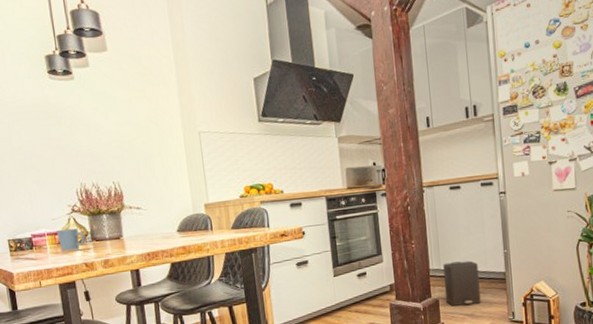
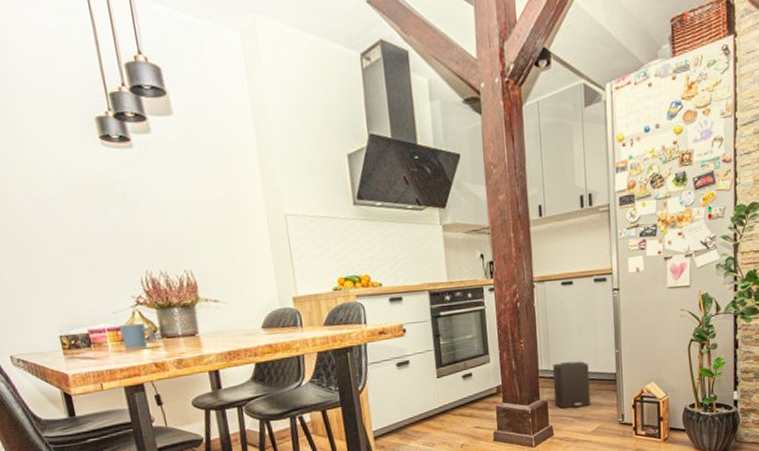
toaster: present [345,165,384,191] -> none [450,256,492,284]

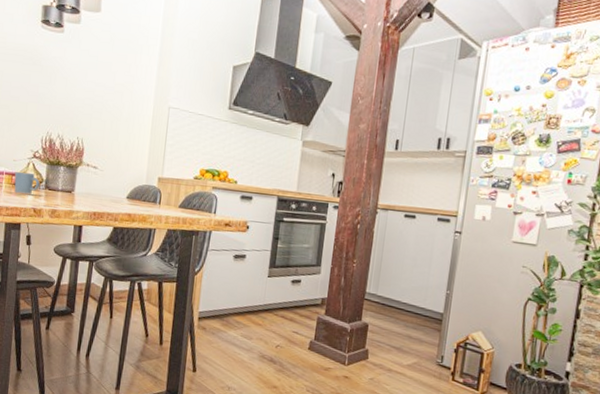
pedal bin: present [553,361,591,409] -> none [376,290,417,339]

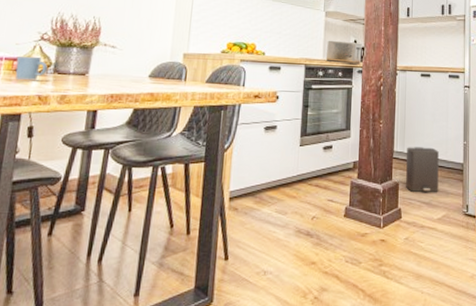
toaster: none [300,172,341,200] -> present [325,40,362,65]
pedal bin: none [376,290,417,339] -> present [406,147,439,192]

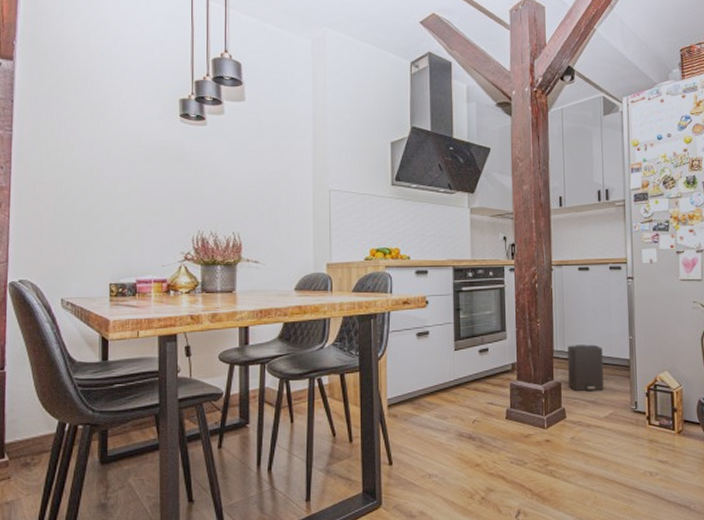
mug: present [15,55,48,81] -> none [165,277,195,302]
toaster: present [325,40,362,65] -> none [474,238,513,263]

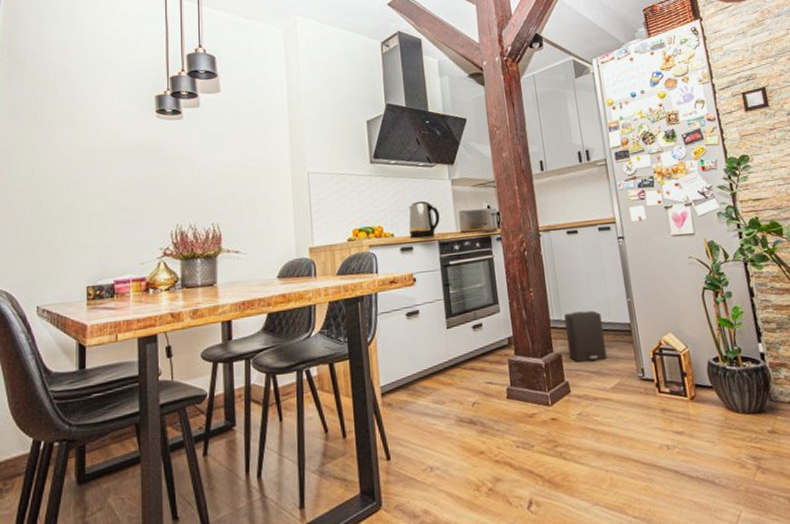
kettle: none [425,226,456,263] -> present [409,200,440,239]
toaster: none [474,238,513,263] -> present [458,208,499,234]

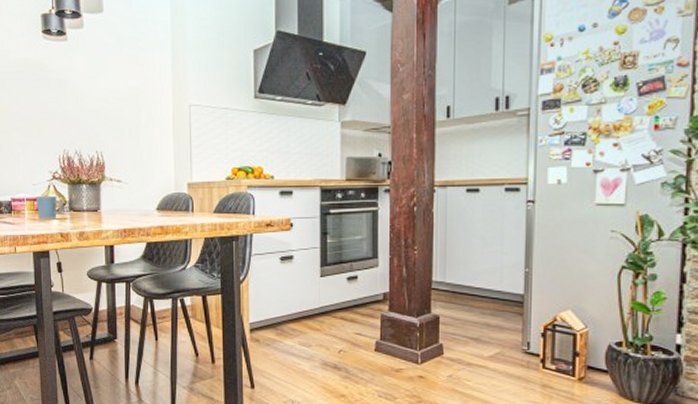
mug: none [144,273,175,301] -> present [37,195,63,220]
kettle: present [409,200,440,239] -> none [290,143,324,183]
pedal bin: present [564,310,607,362] -> none [448,276,491,327]

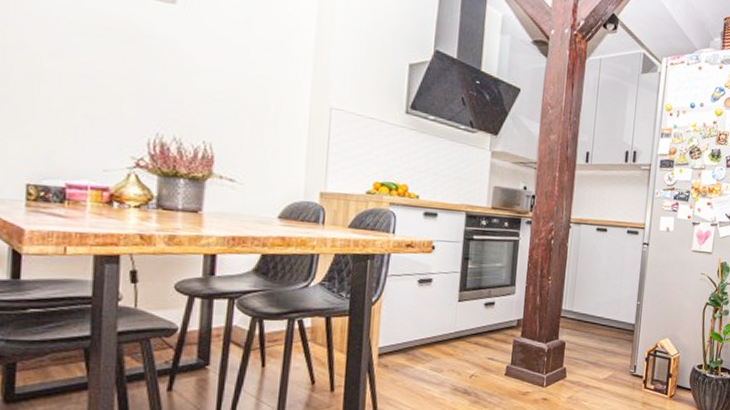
mug: present [37,195,63,220] -> none [106,185,148,217]

